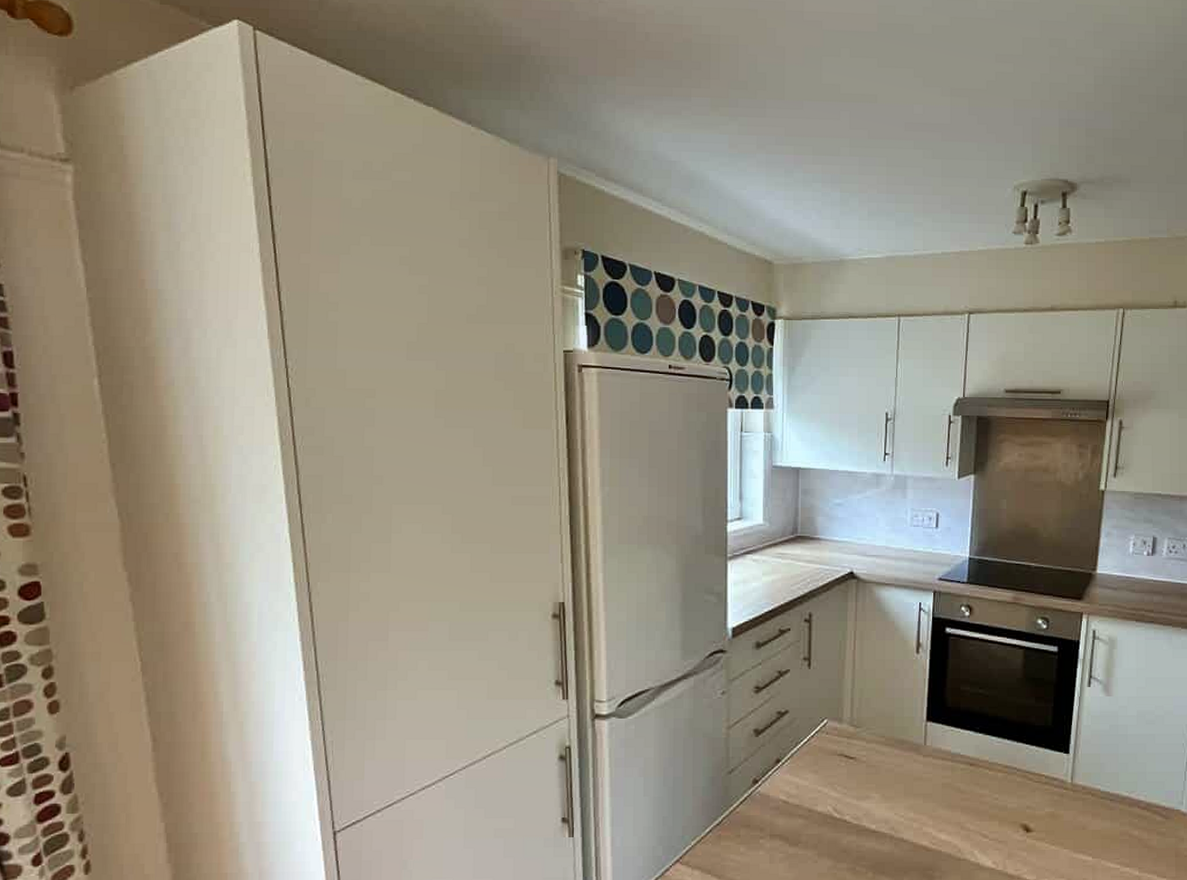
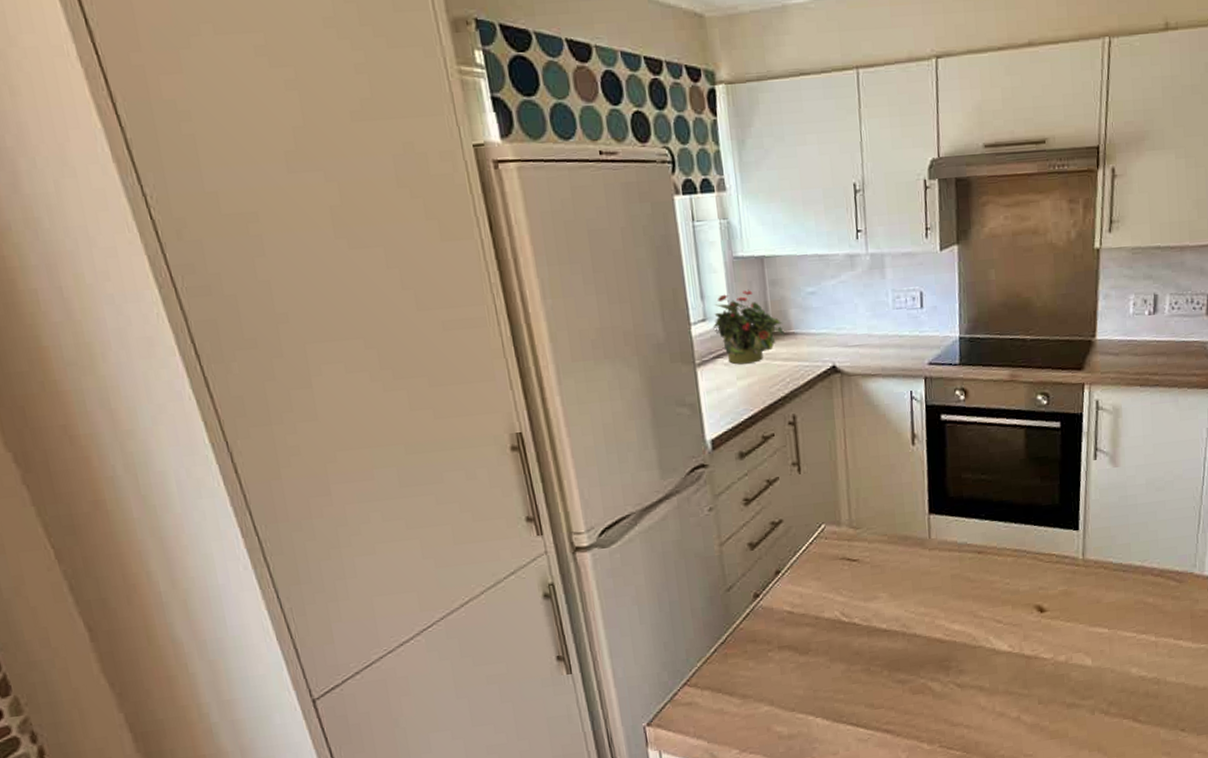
potted plant: none [747,495,810,562] -> present [713,289,785,365]

